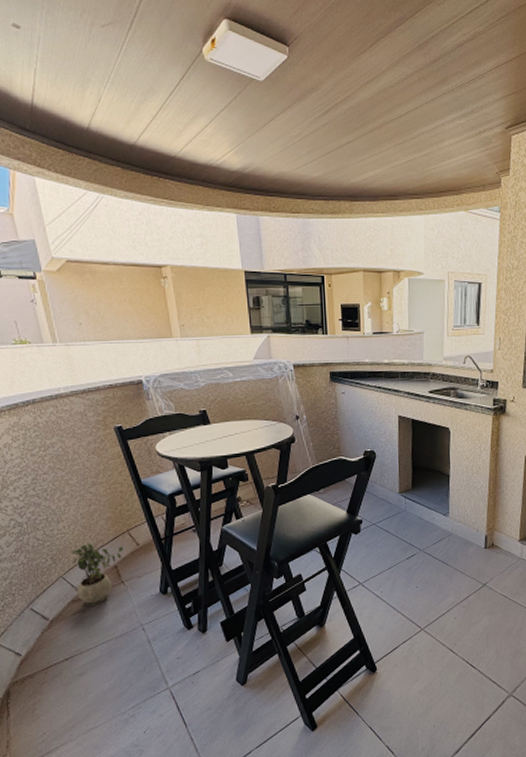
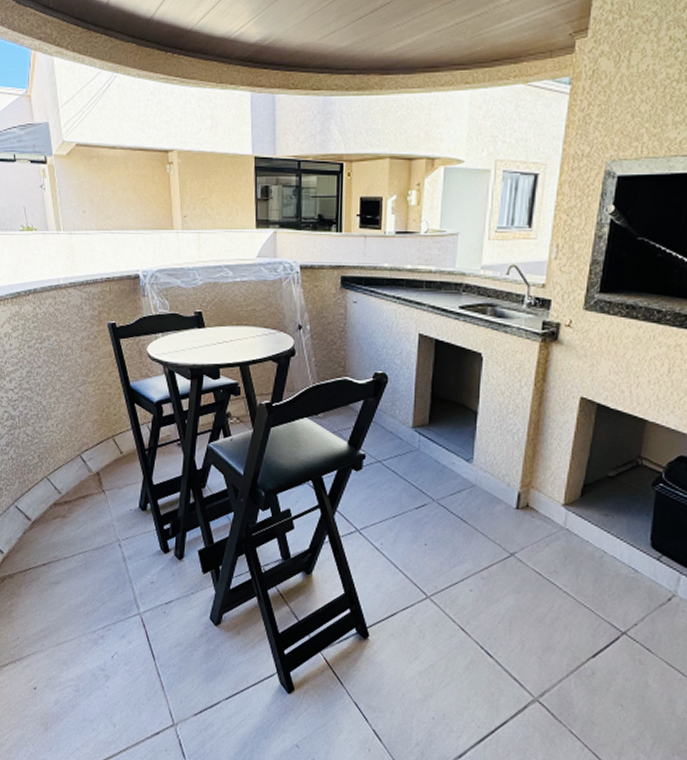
potted plant: present [70,544,124,606] -> none [56,445,107,513]

